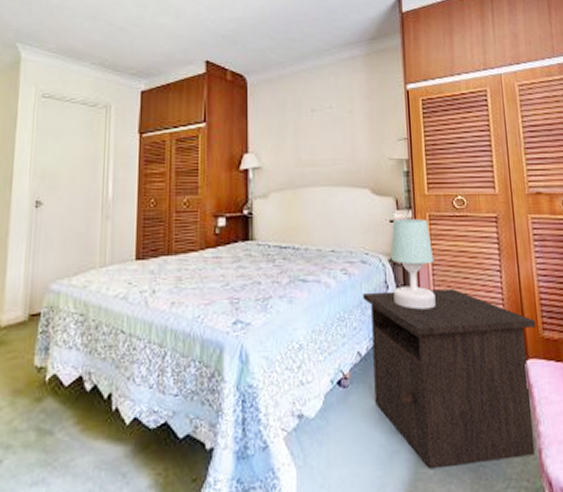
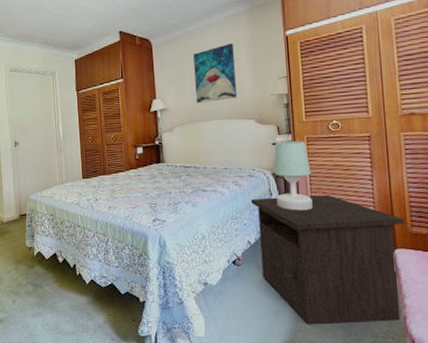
wall art: none [299,92,350,163] -> present [193,43,238,103]

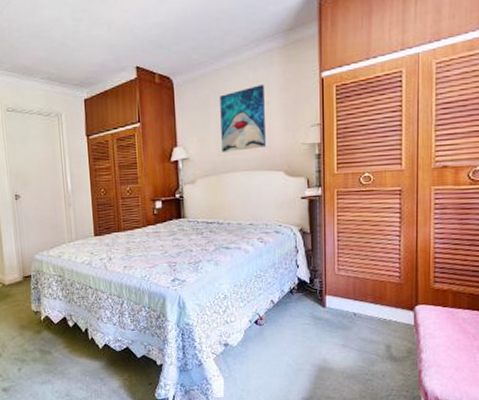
nightstand: present [251,195,404,325] -> none [276,251,427,382]
table lamp: present [274,141,313,211] -> none [302,195,340,268]

